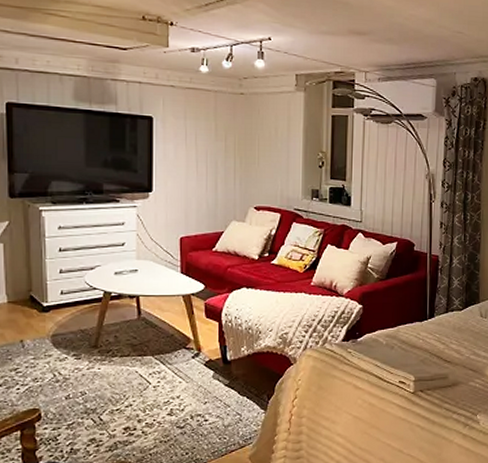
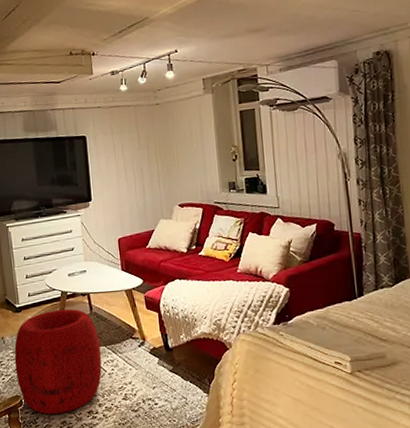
pouf: none [35,311,147,431] -> present [14,309,102,415]

